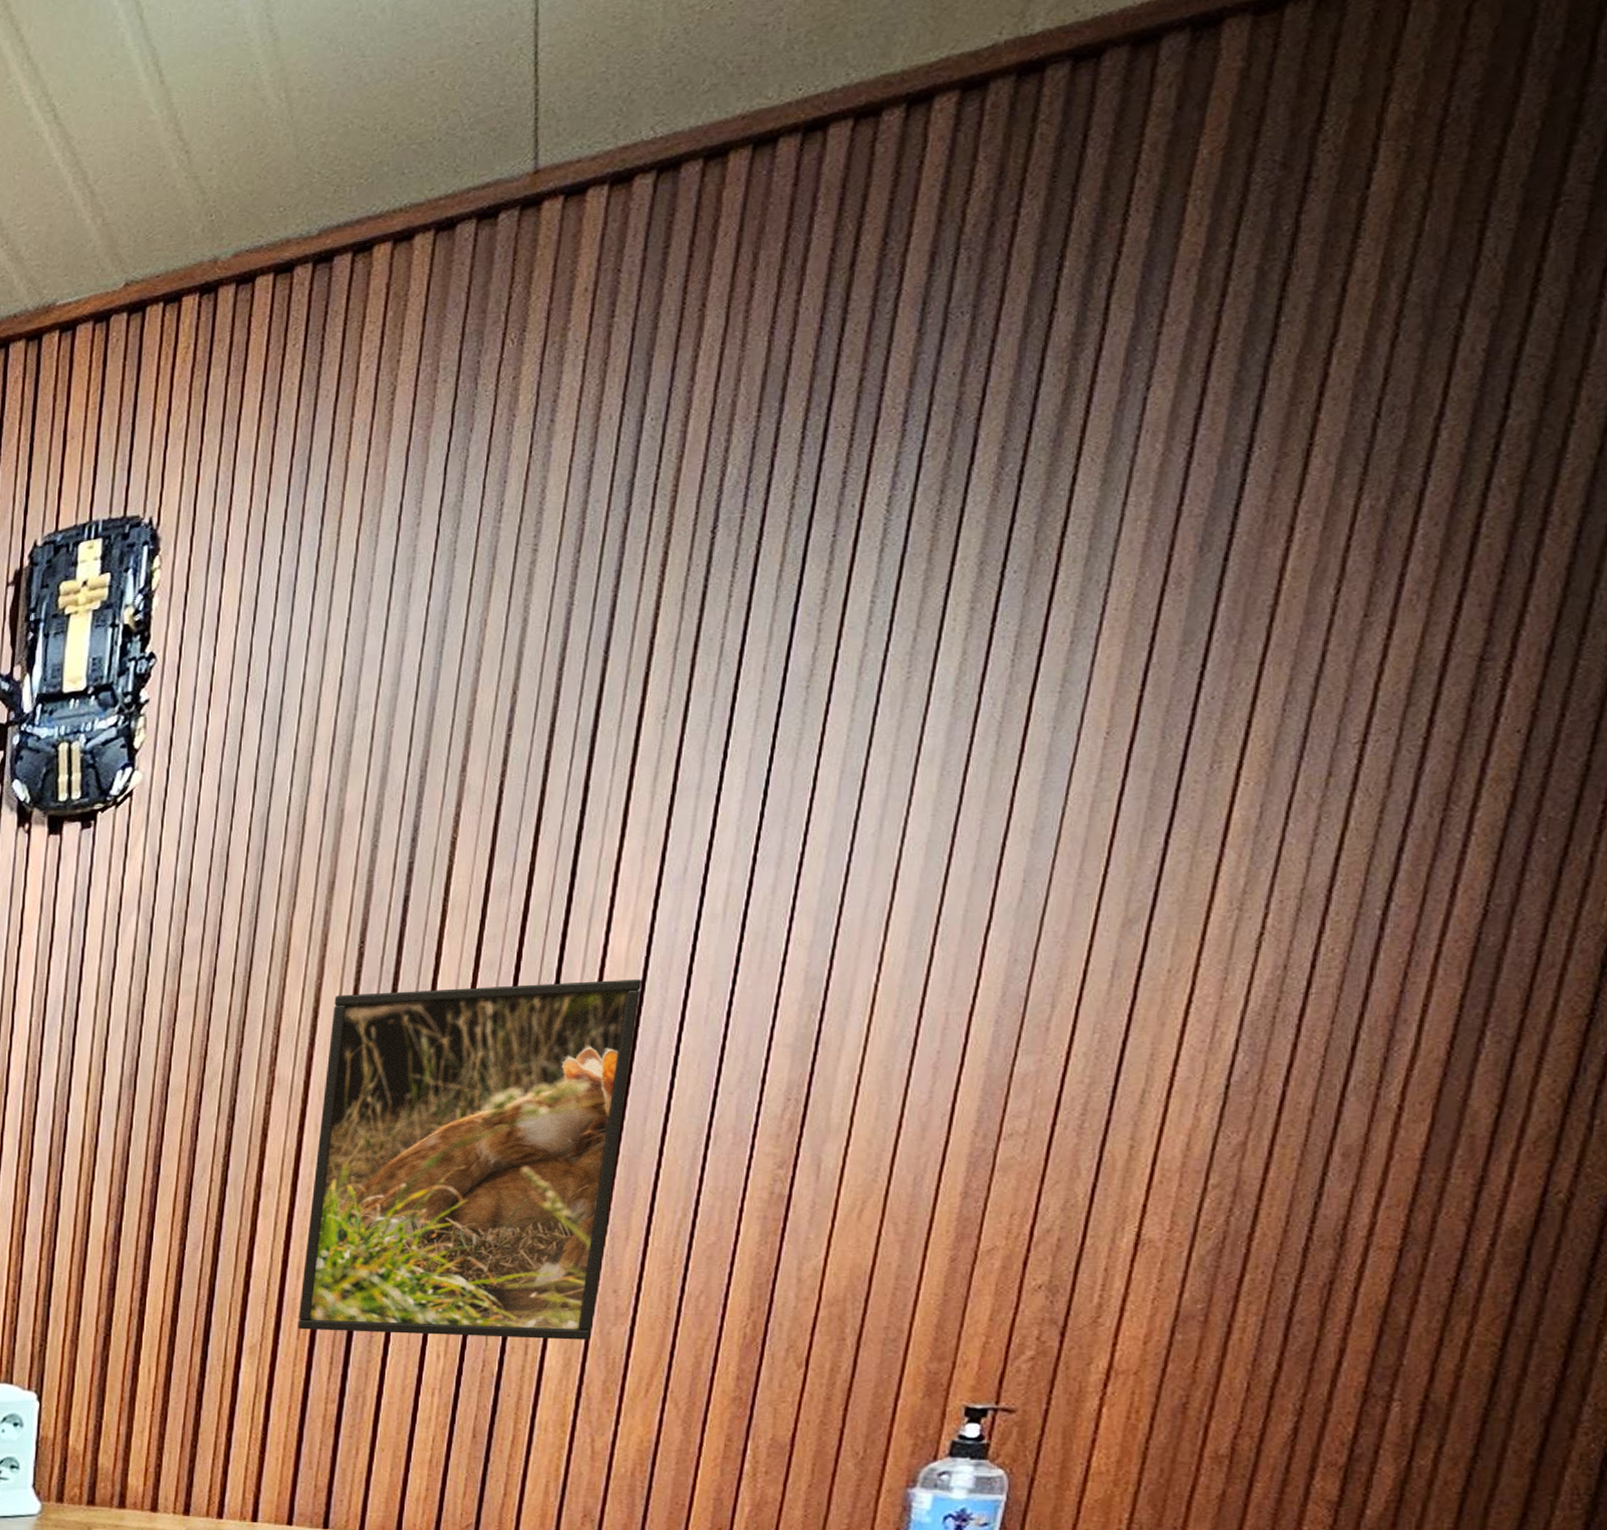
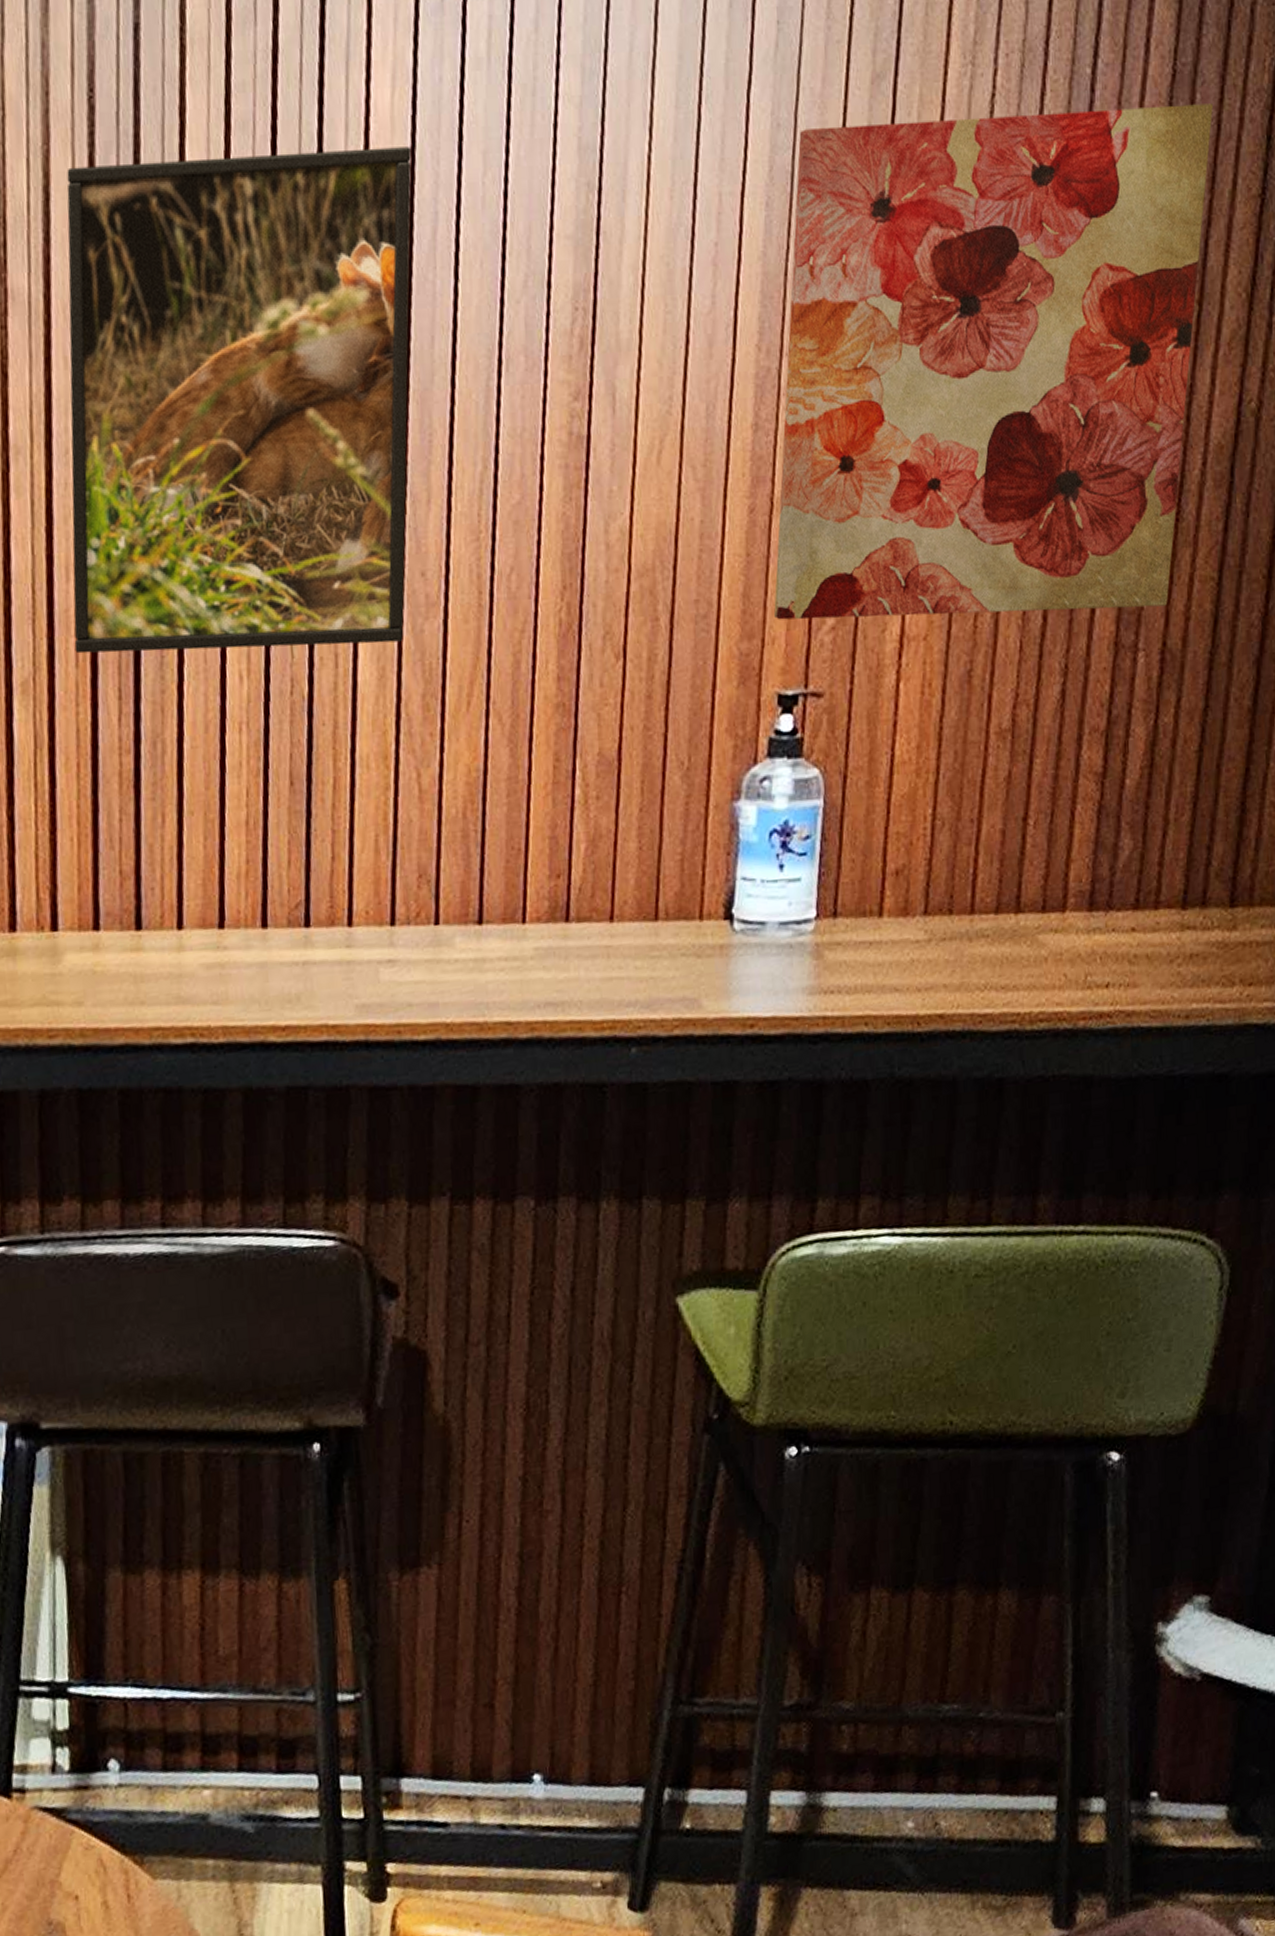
wall art: none [969,938,1532,1364] -> present [774,103,1213,620]

